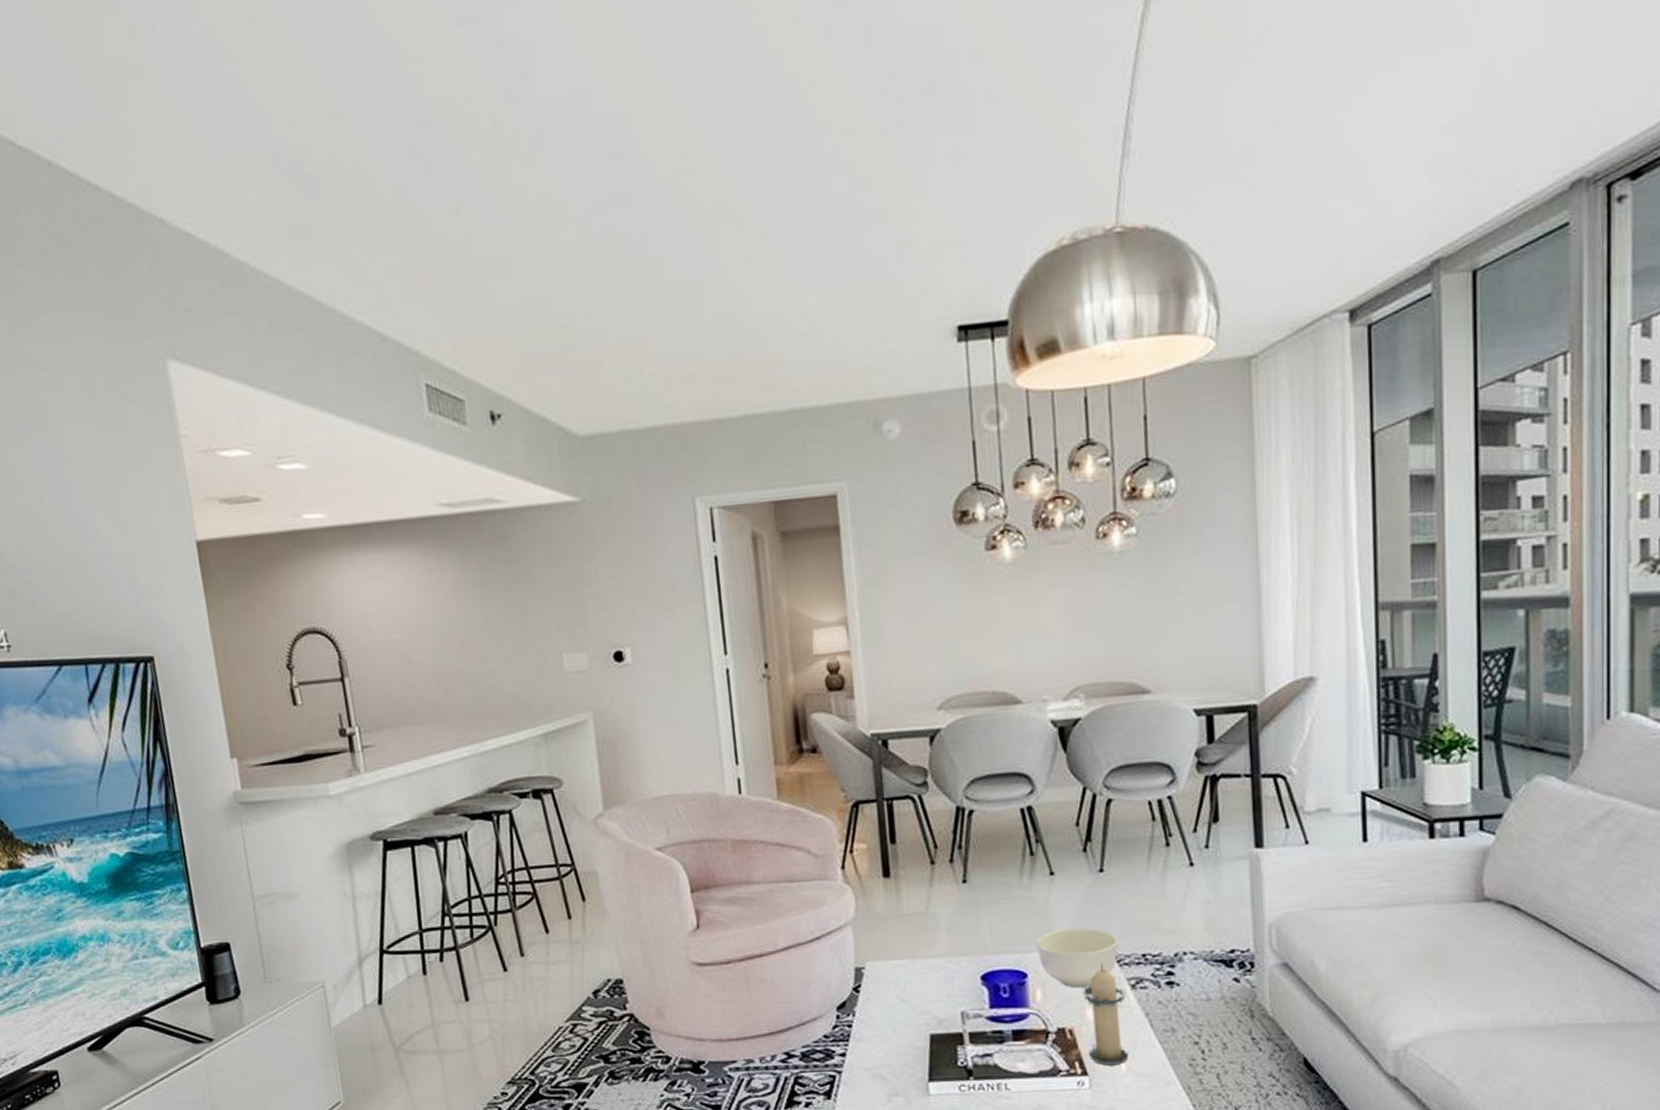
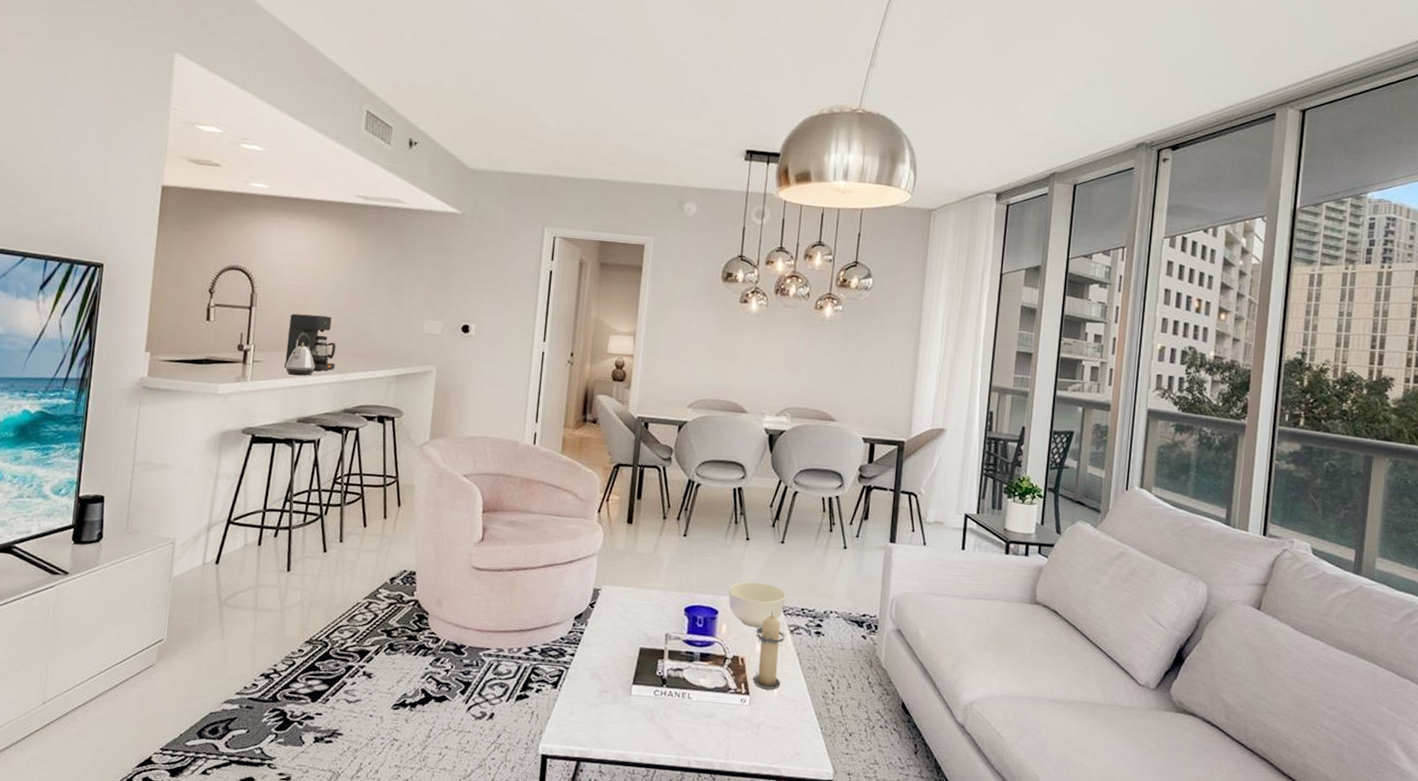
coffee maker: none [393,672,465,750] -> present [285,313,336,372]
kettle: none [402,699,440,757] -> present [285,332,315,376]

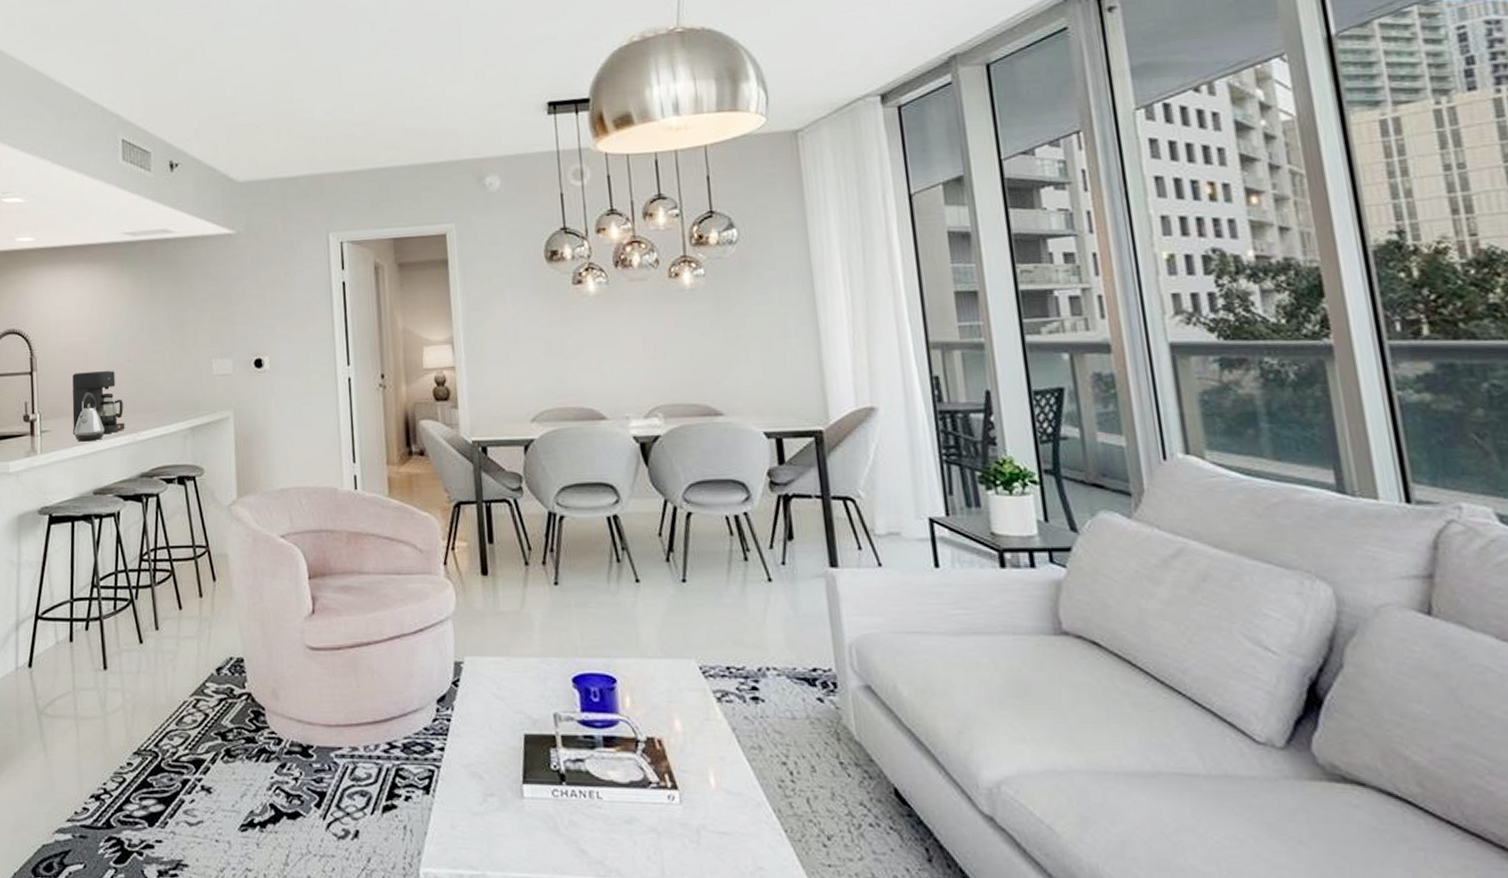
bowl: present [728,581,786,628] -> none [623,636,703,697]
candle: present [752,611,786,690] -> none [670,673,717,781]

